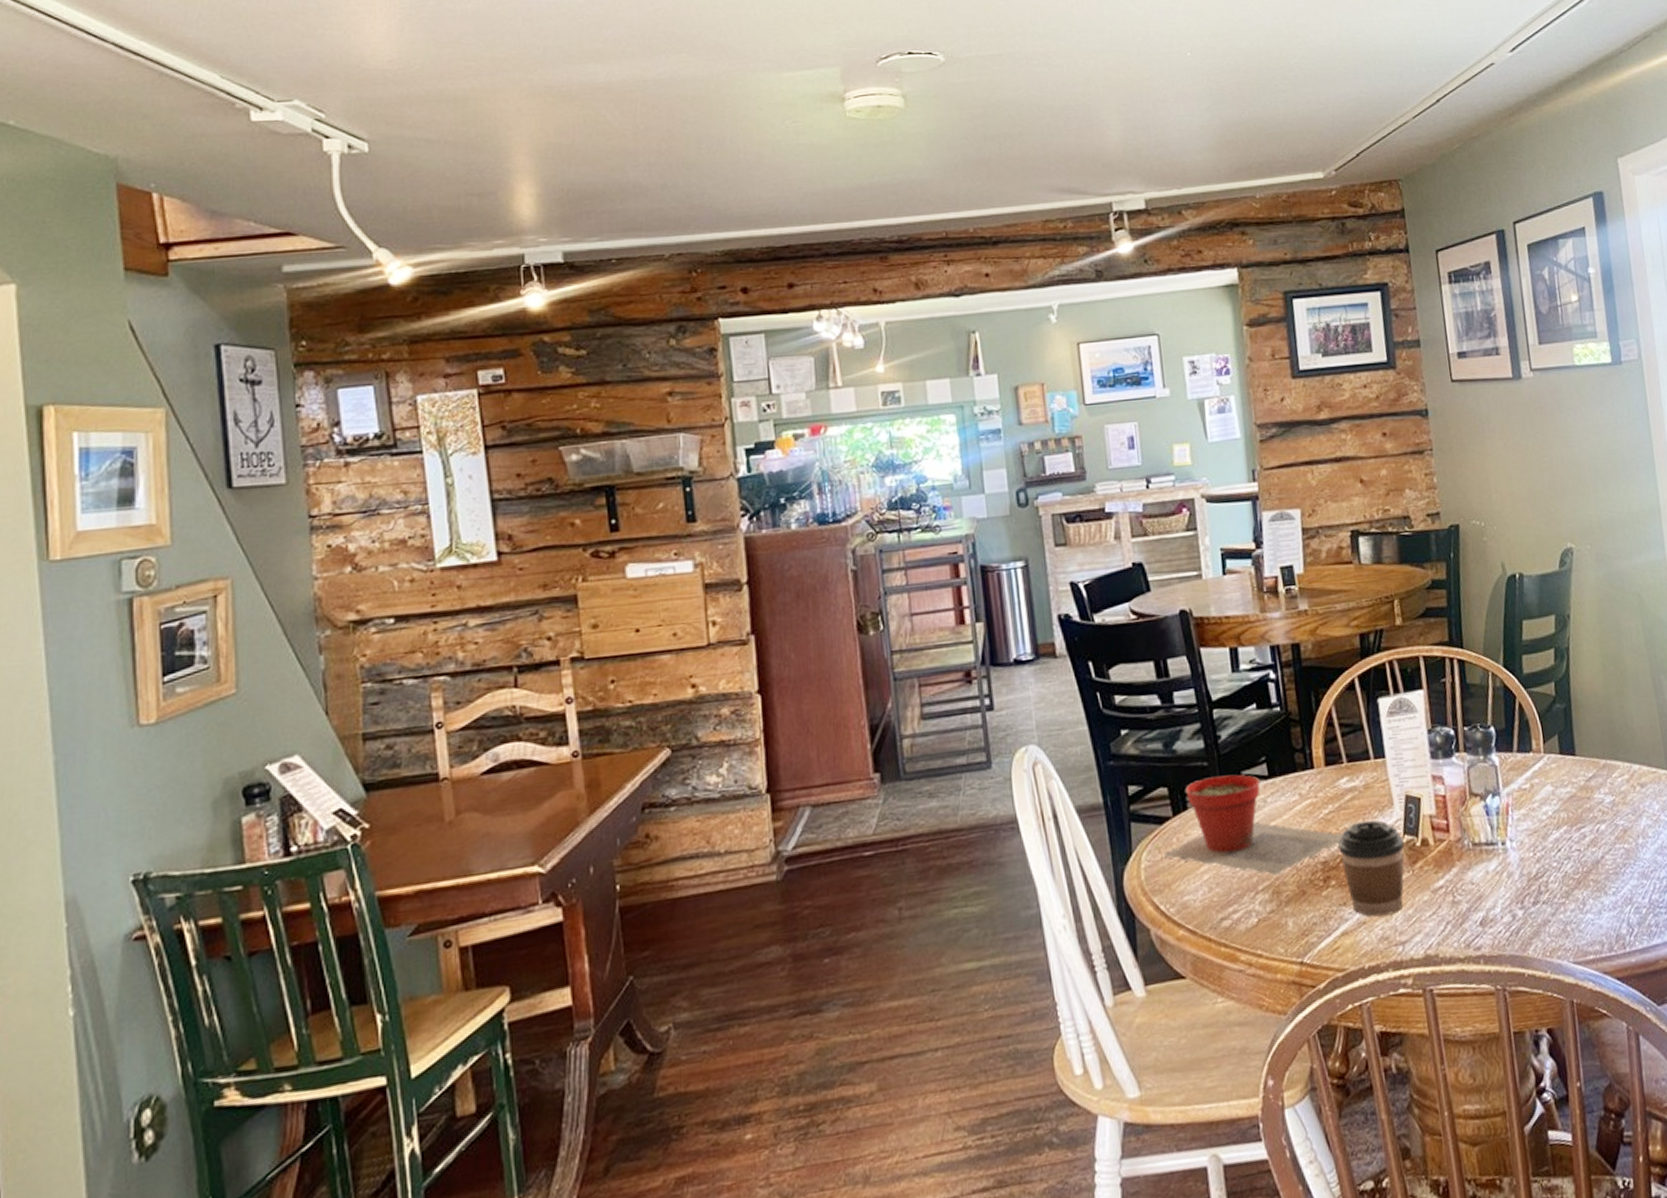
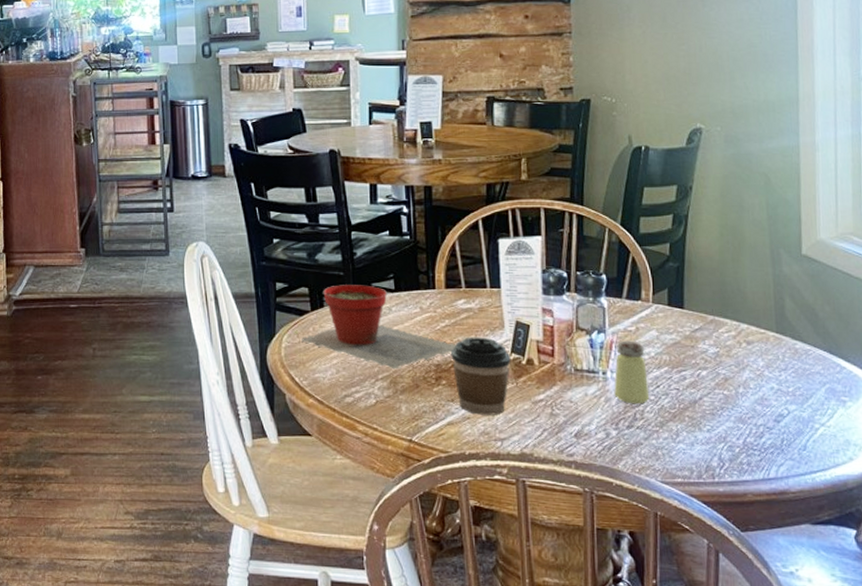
saltshaker: none [1513,800,1552,876] -> present [614,340,649,405]

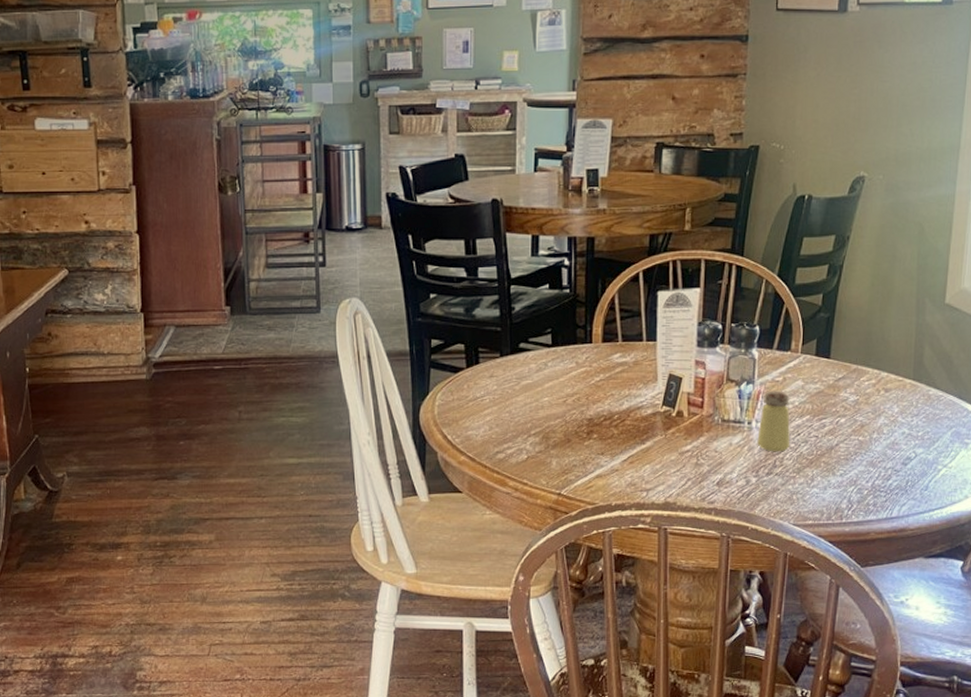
plant pot: present [301,285,456,370] -> none [455,340,609,425]
coffee cup: present [451,337,511,415] -> none [604,390,662,467]

